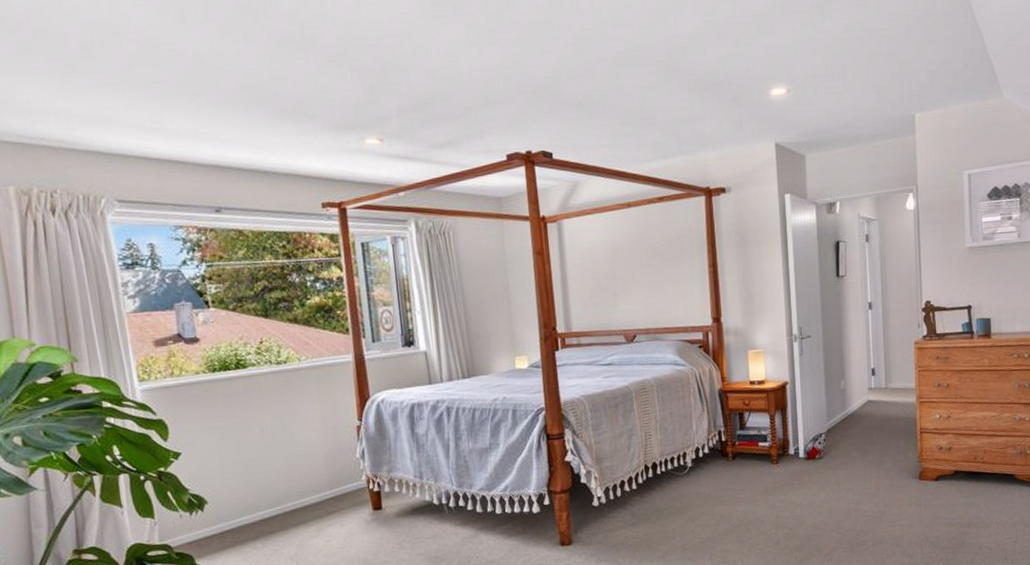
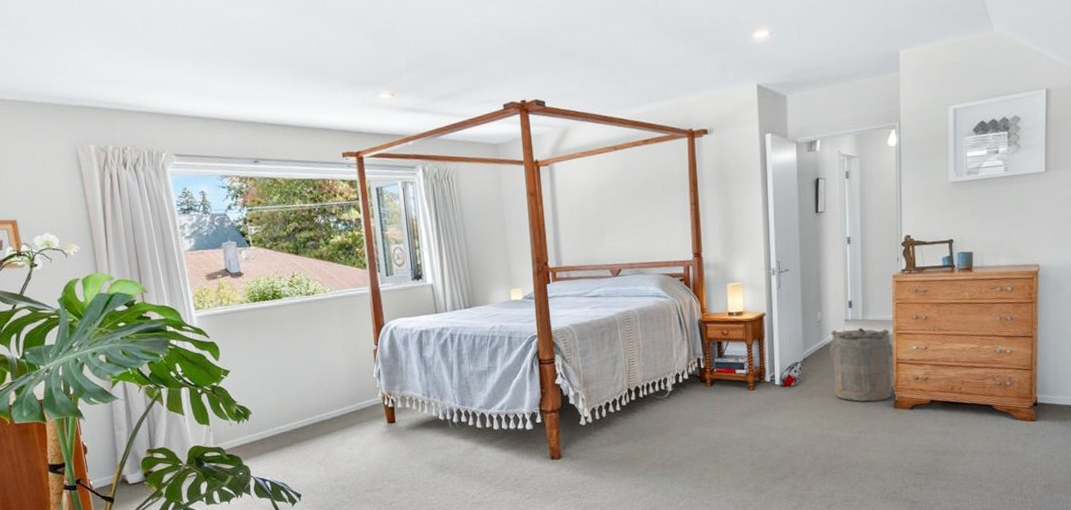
laundry hamper: none [853,396,918,474] -> present [829,327,895,402]

